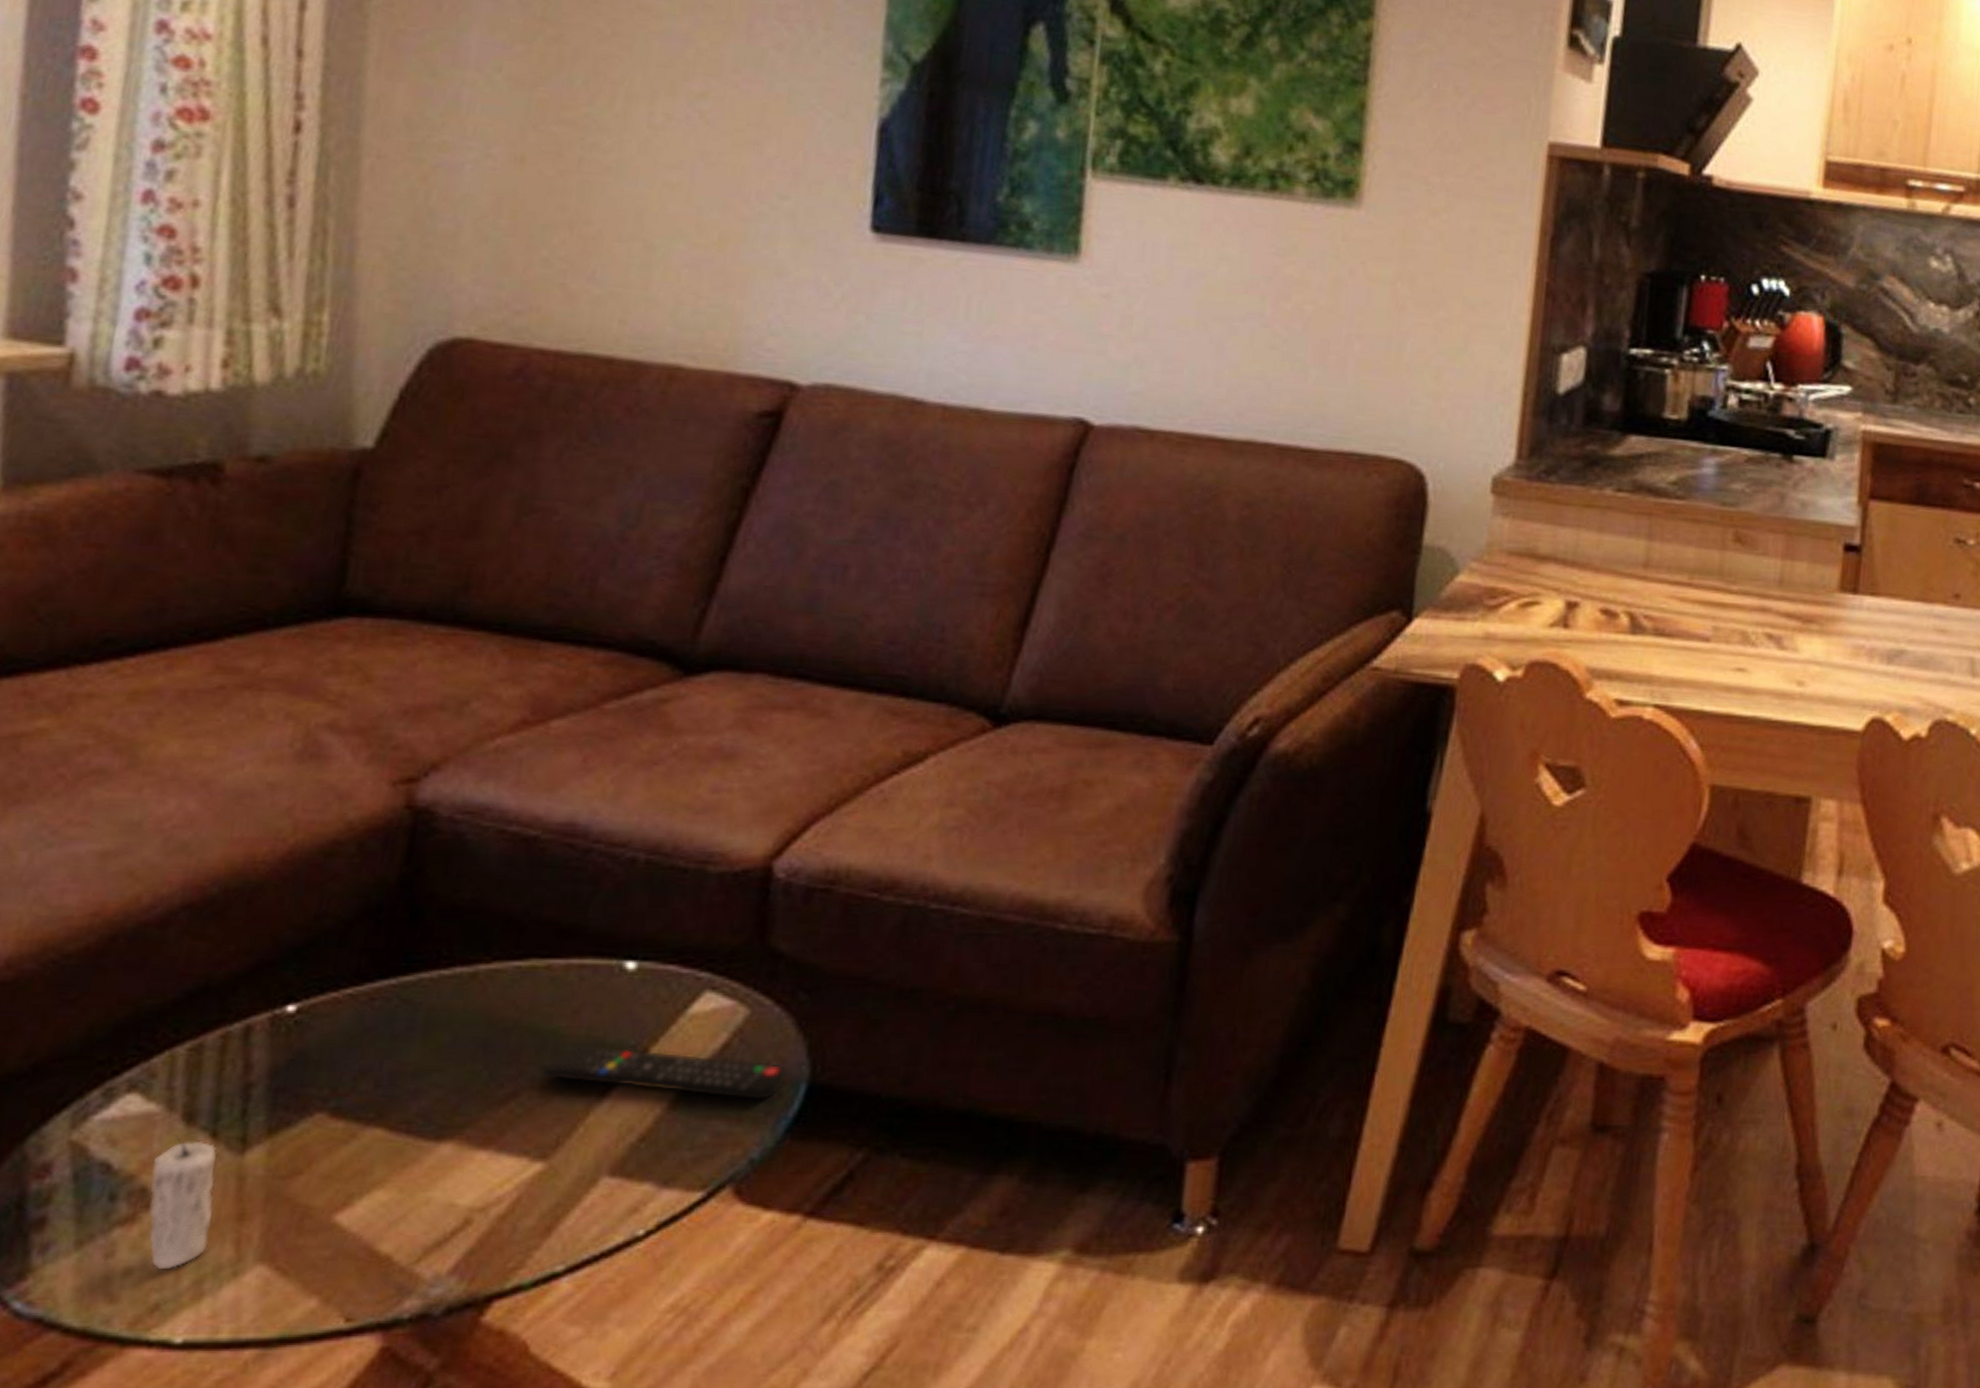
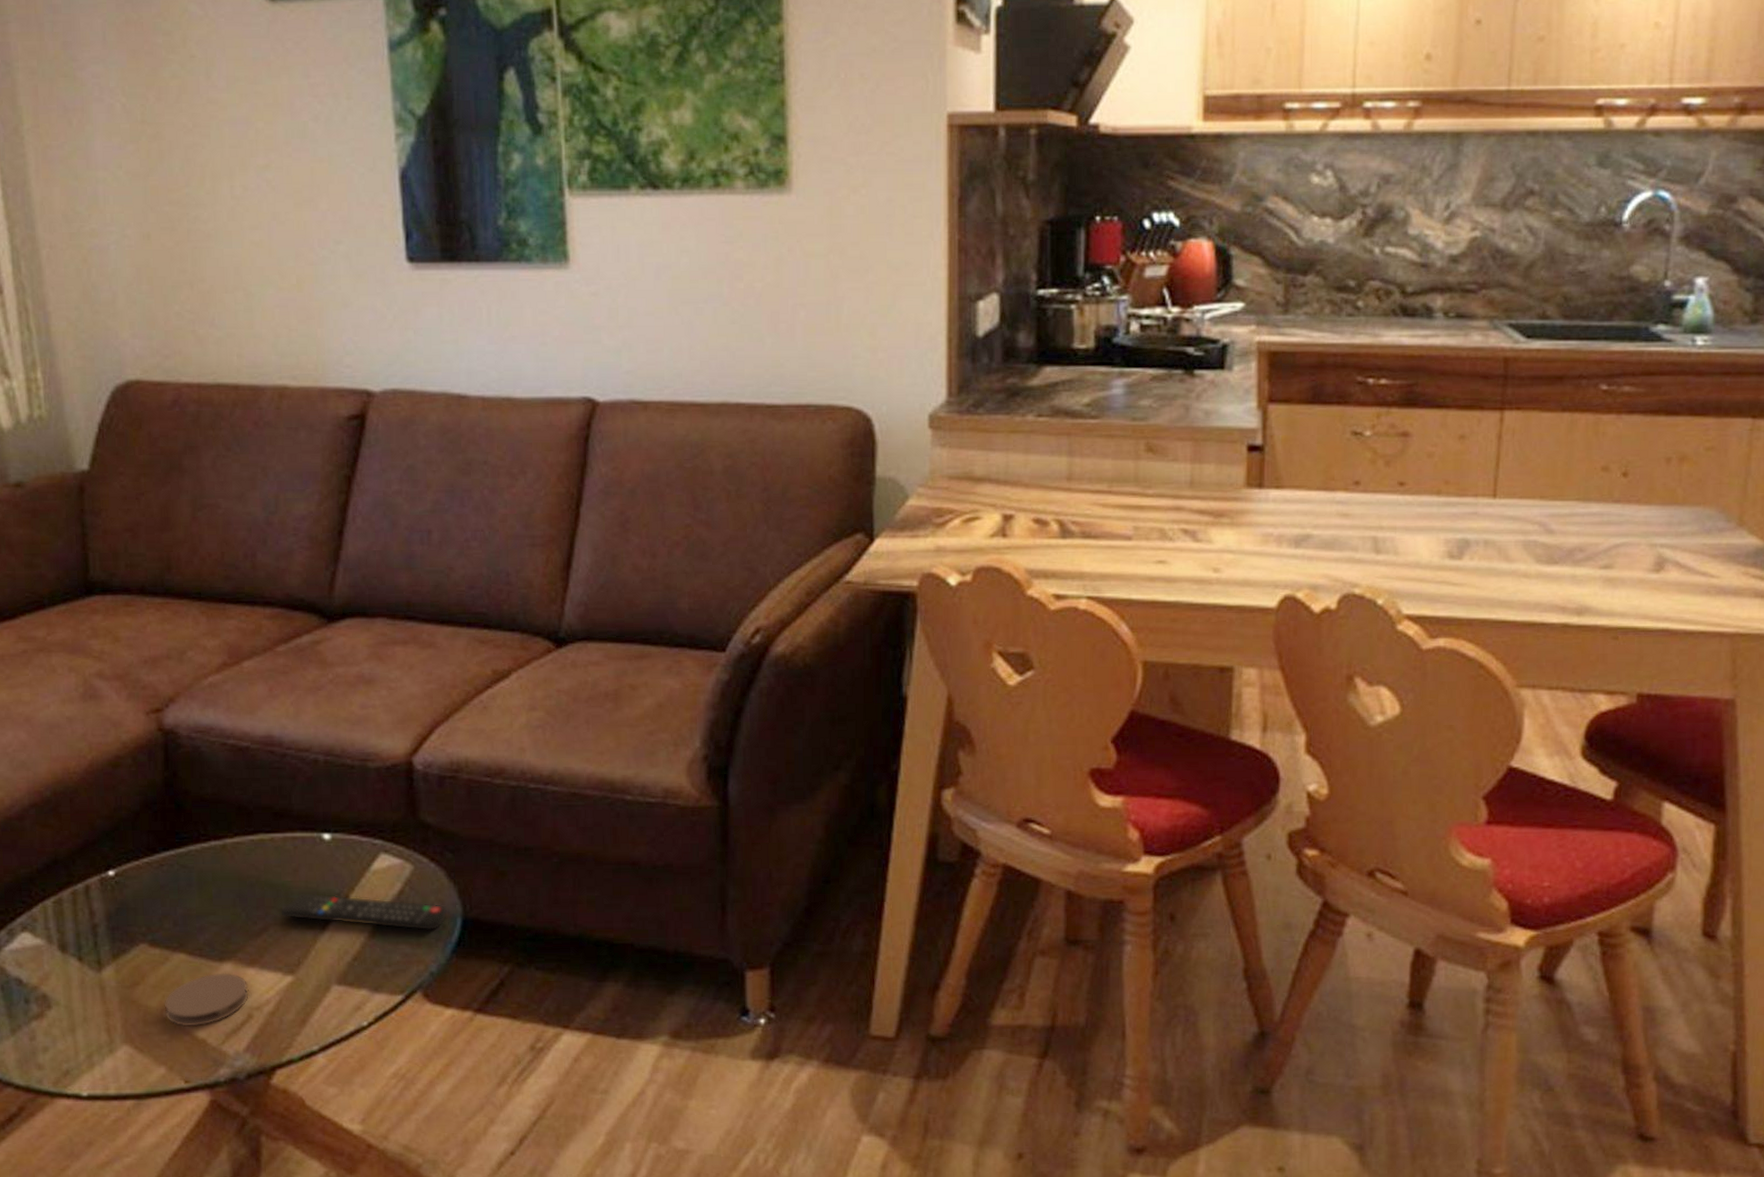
candle: present [149,1137,217,1270] -> none [46,961,91,1049]
coaster: none [335,1157,473,1237] -> present [165,972,249,1027]

